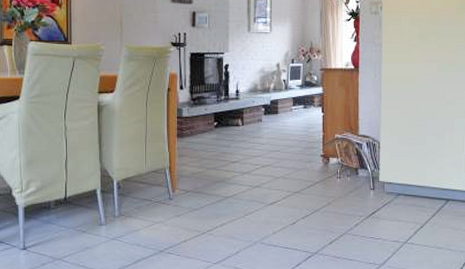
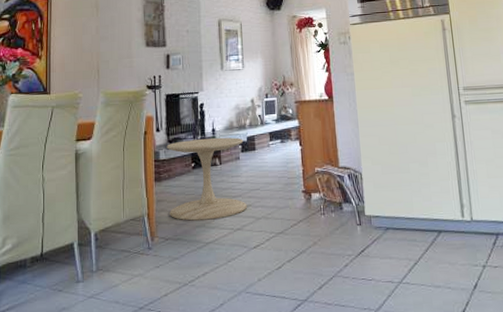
side table: none [190,99,267,176] -> present [166,137,248,221]

